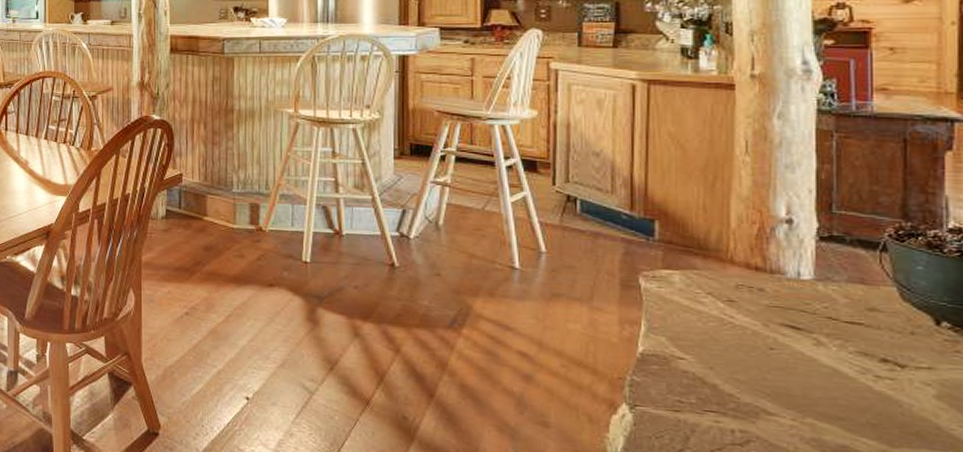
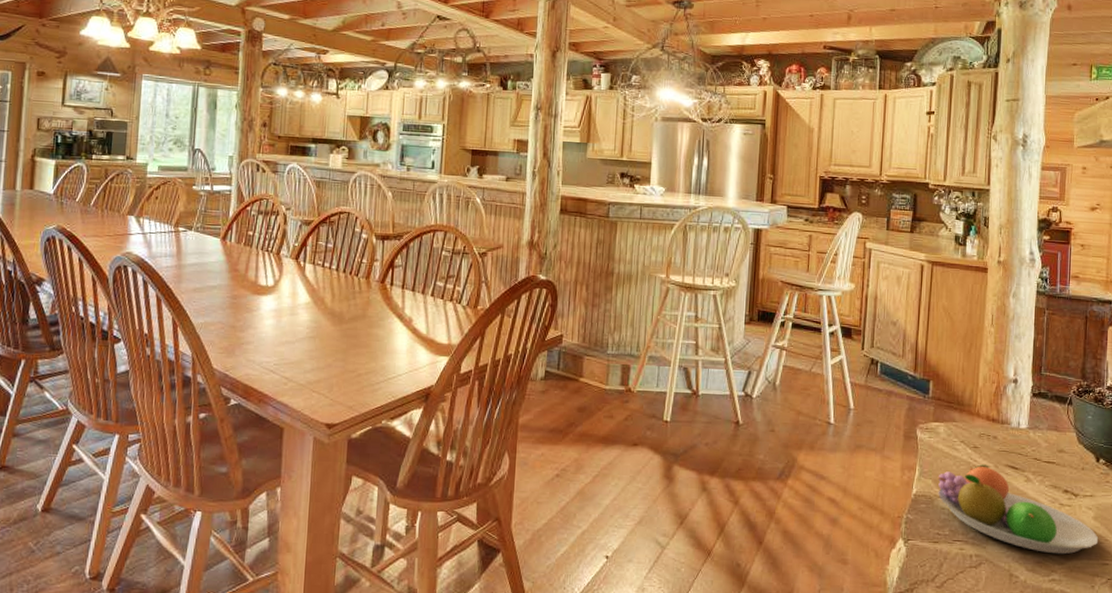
fruit bowl: none [674,322,947,440] -> present [937,464,1099,555]

